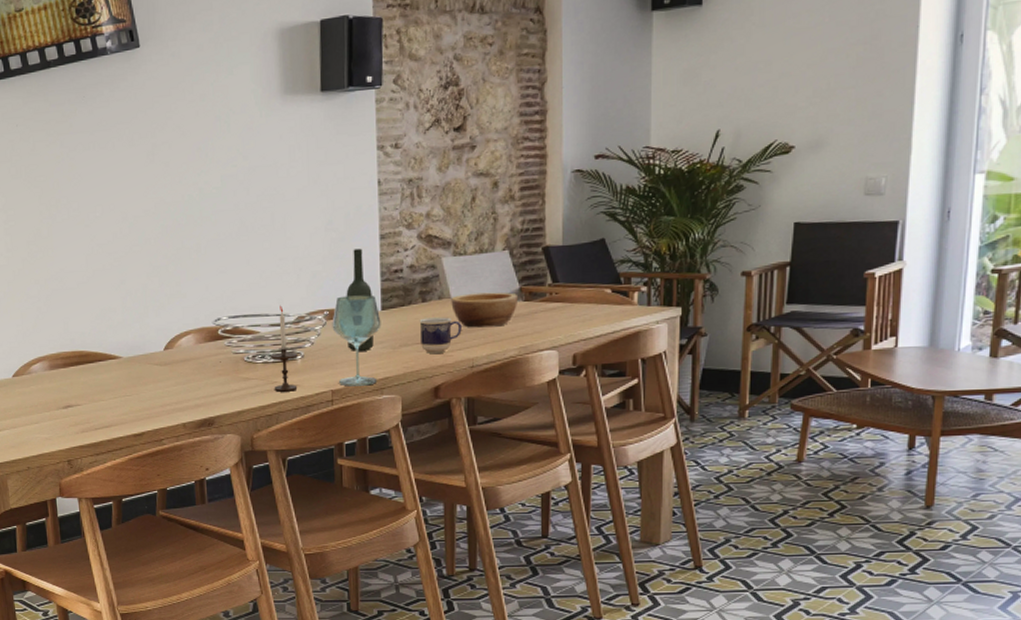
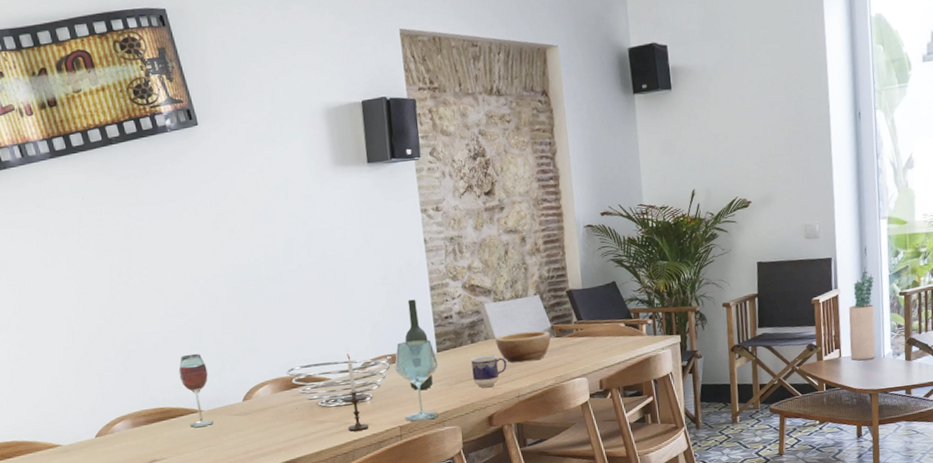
wineglass: none [100,295,132,374] -> present [178,353,213,427]
vase: none [910,234,957,353] -> present [849,267,876,361]

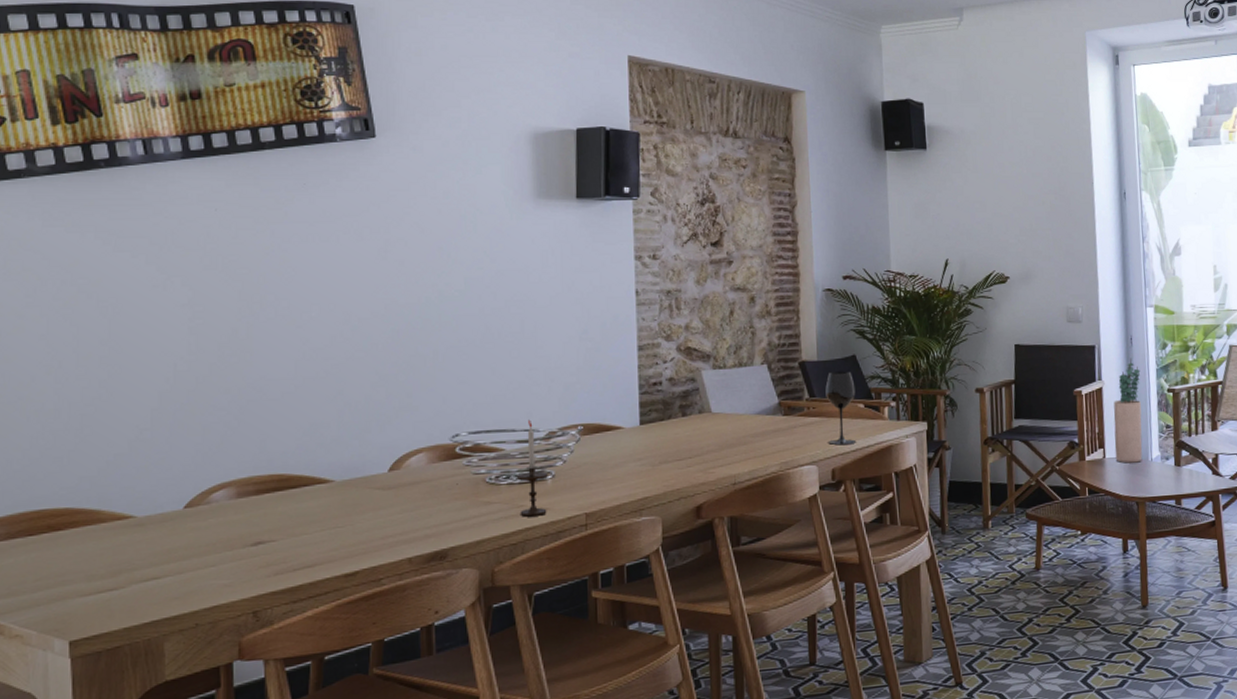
wineglass: present [178,353,213,427] -> none [309,408,347,502]
wine glass: present [394,339,439,422] -> none [586,408,640,509]
wine bottle: present [404,299,433,390] -> none [602,359,632,470]
cup: present [470,355,507,388] -> none [679,432,723,471]
bowl: present [495,331,551,363] -> none [712,406,778,443]
wineglass: none [590,295,620,359] -> present [825,371,857,445]

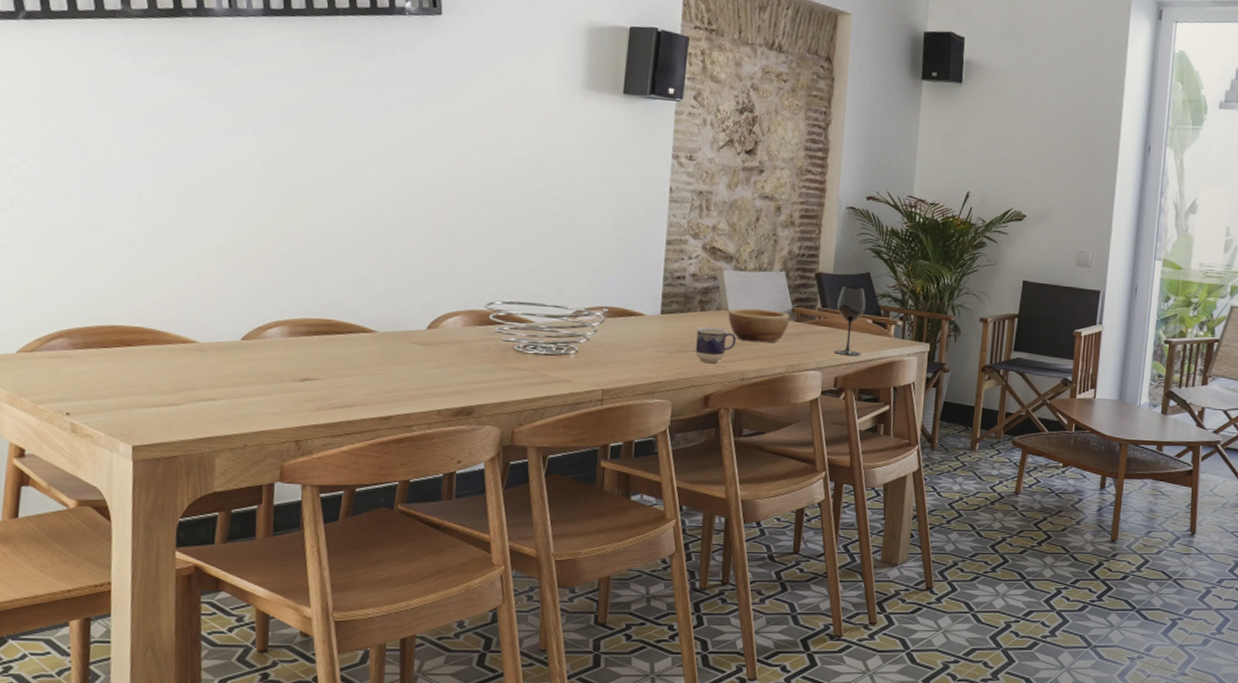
candlestick: present [516,419,548,517] -> none [542,297,572,387]
cup: none [679,432,723,471] -> present [695,326,736,363]
bowl: none [712,406,778,443] -> present [728,308,791,343]
vase: present [1113,358,1143,463] -> none [1105,306,1141,406]

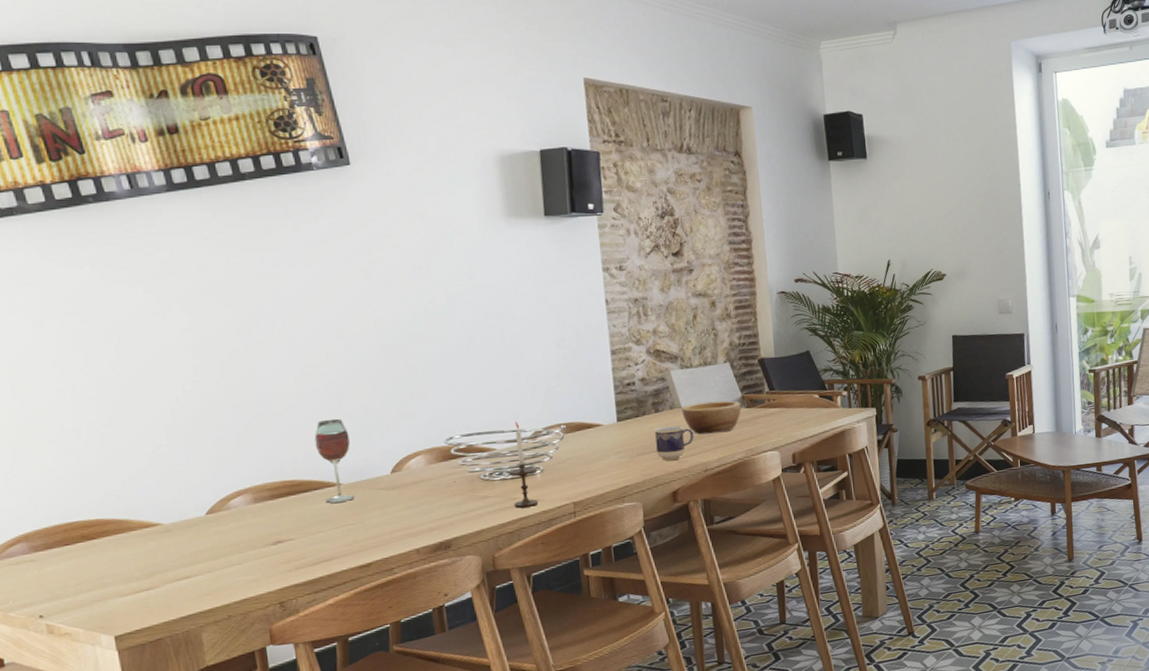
wineglass: none [358,264,393,350] -> present [314,418,354,503]
candlestick: none [542,297,572,387] -> present [507,421,539,508]
wineglass: present [834,285,866,355] -> none [783,365,814,432]

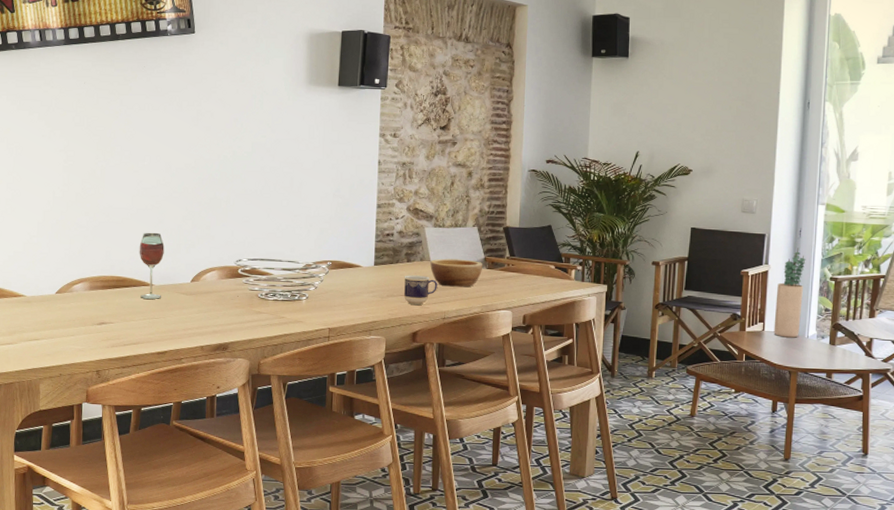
candlestick: present [507,421,539,508] -> none [280,253,303,326]
vase: none [1041,343,1068,437] -> present [774,248,806,338]

